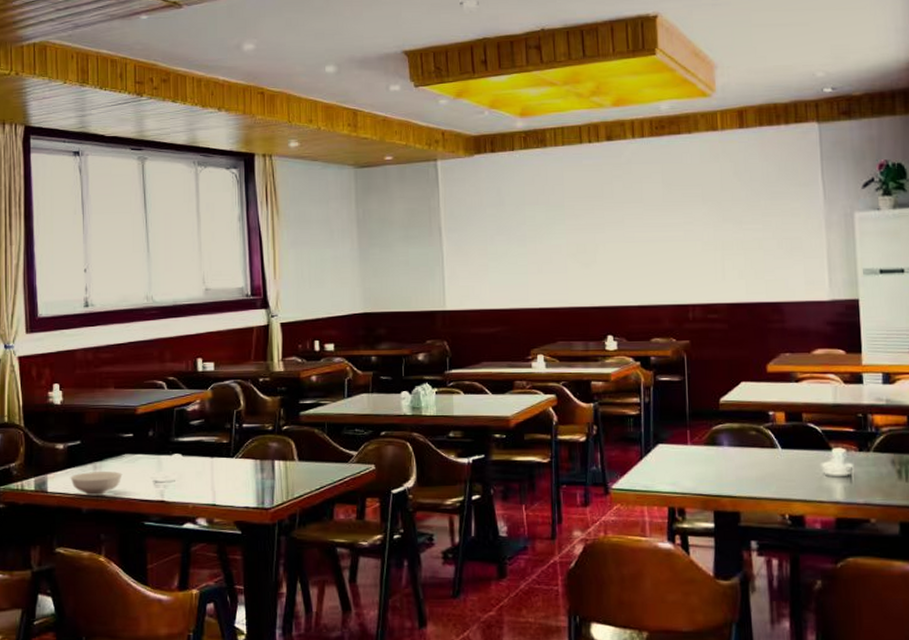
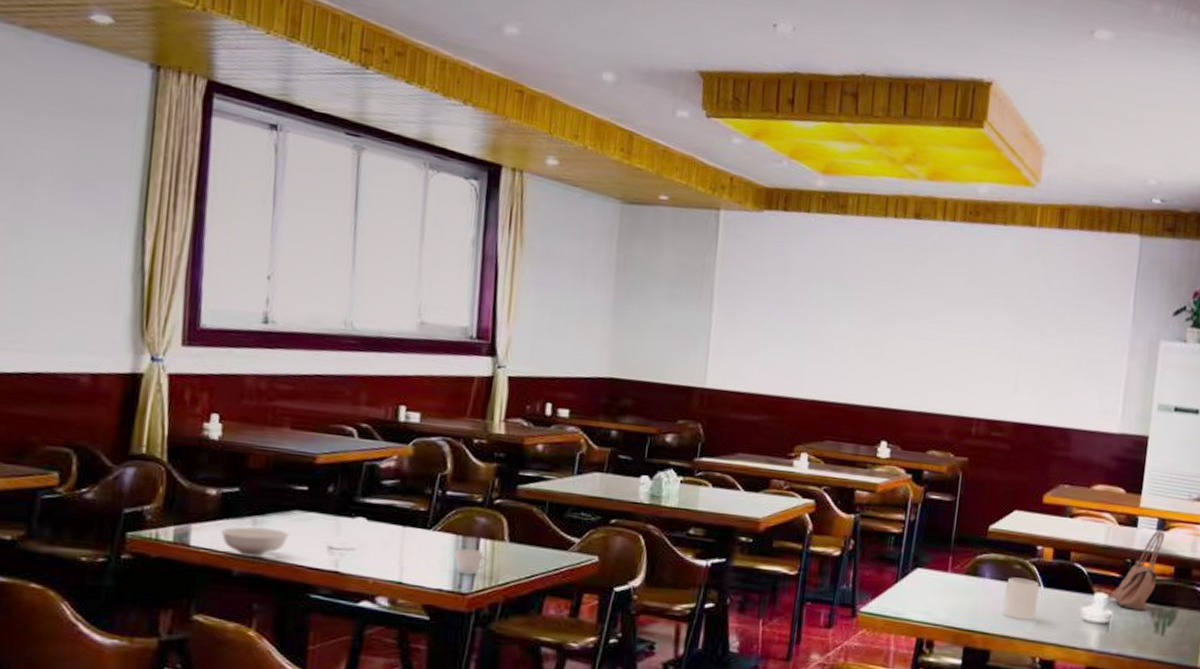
cup: none [255,471,284,492] -> present [454,548,489,575]
mug: none [744,442,779,480] -> present [1002,577,1039,620]
handbag: none [848,383,892,460] -> present [1111,530,1165,611]

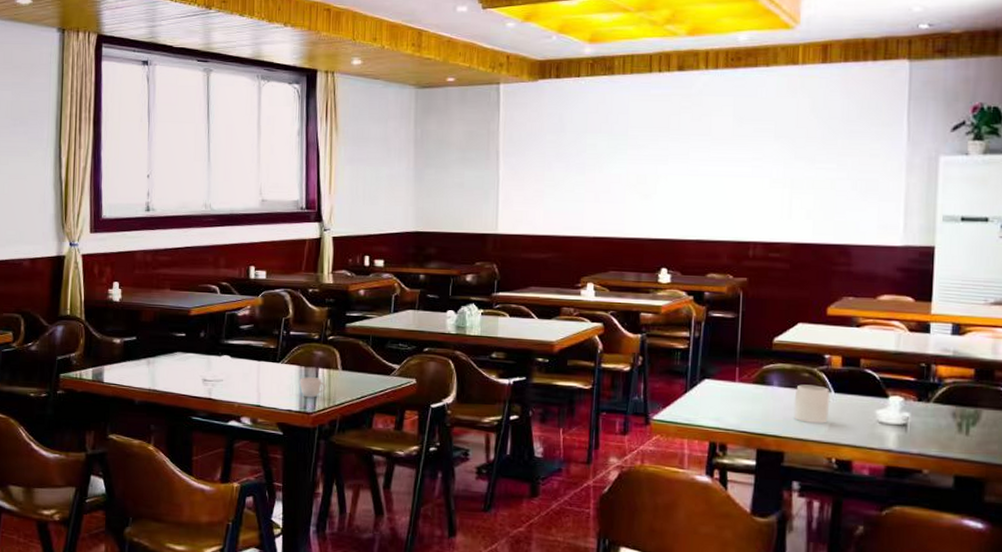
bowl: present [221,526,289,557] -> none [125,366,174,389]
handbag: present [1111,530,1165,611] -> none [907,334,962,412]

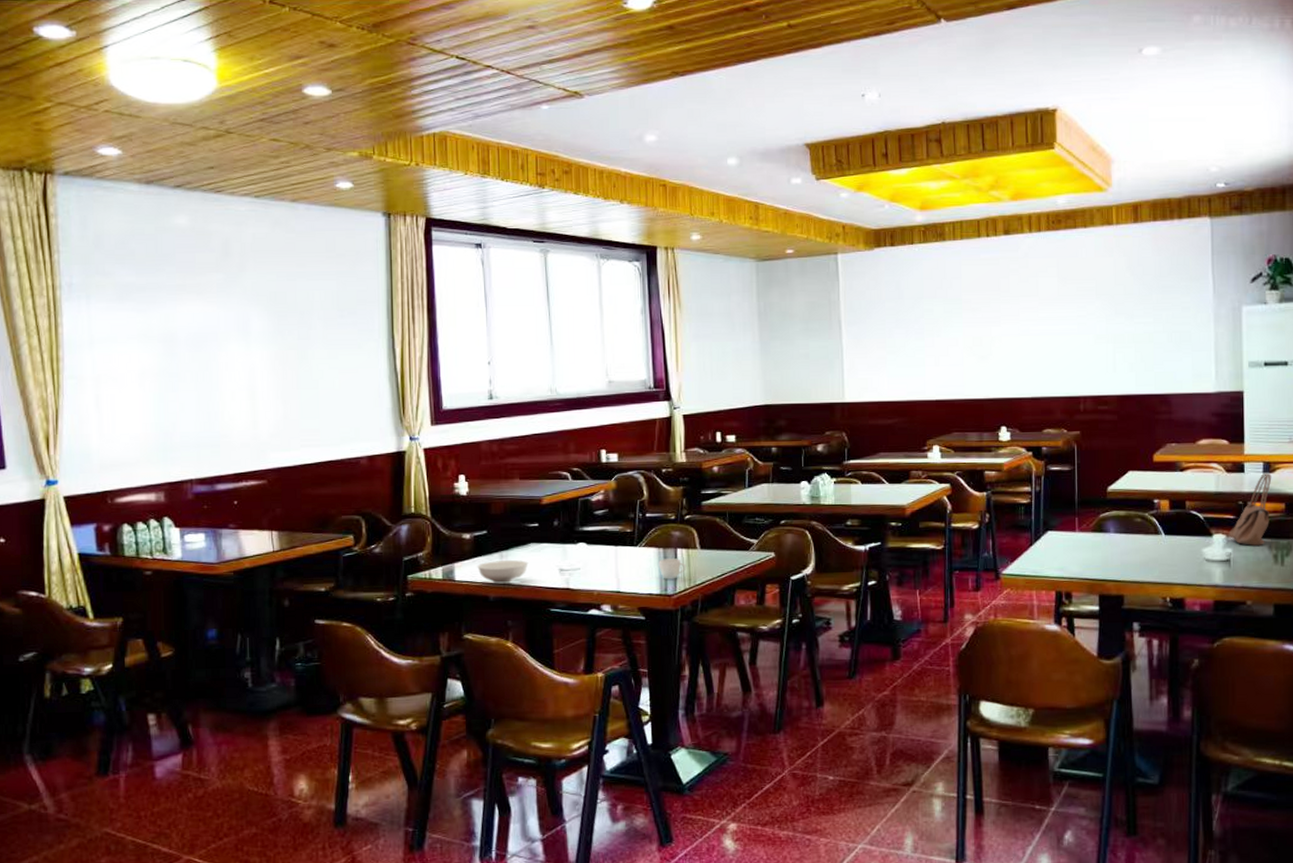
bowl: none [125,366,174,389] -> present [477,560,529,584]
mug: present [793,384,830,423] -> none [1129,529,1162,565]
handbag: none [907,334,962,412] -> present [1228,472,1272,546]

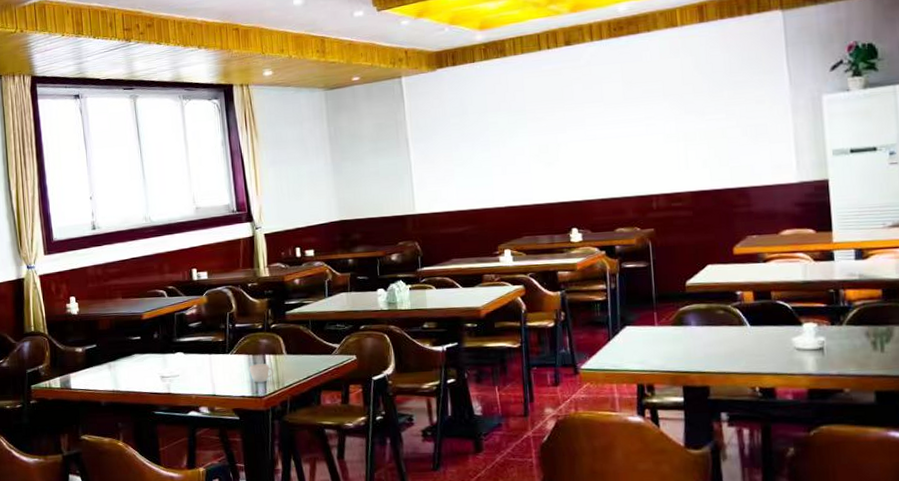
bowl: present [477,560,529,584] -> none [89,369,134,391]
handbag: present [1228,472,1272,546] -> none [820,259,866,333]

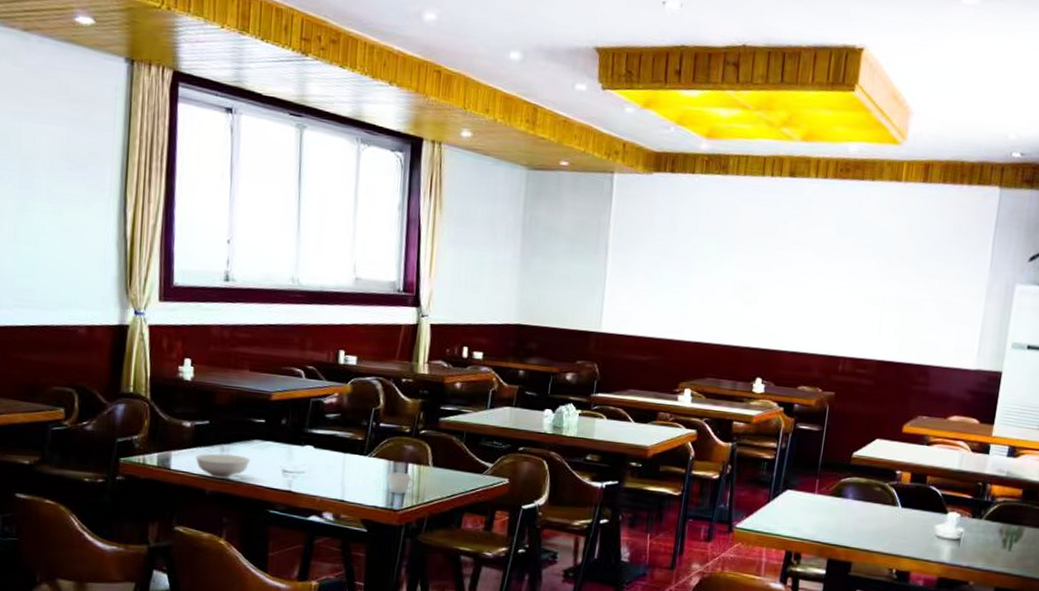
bowl: none [89,369,134,391] -> present [195,453,251,479]

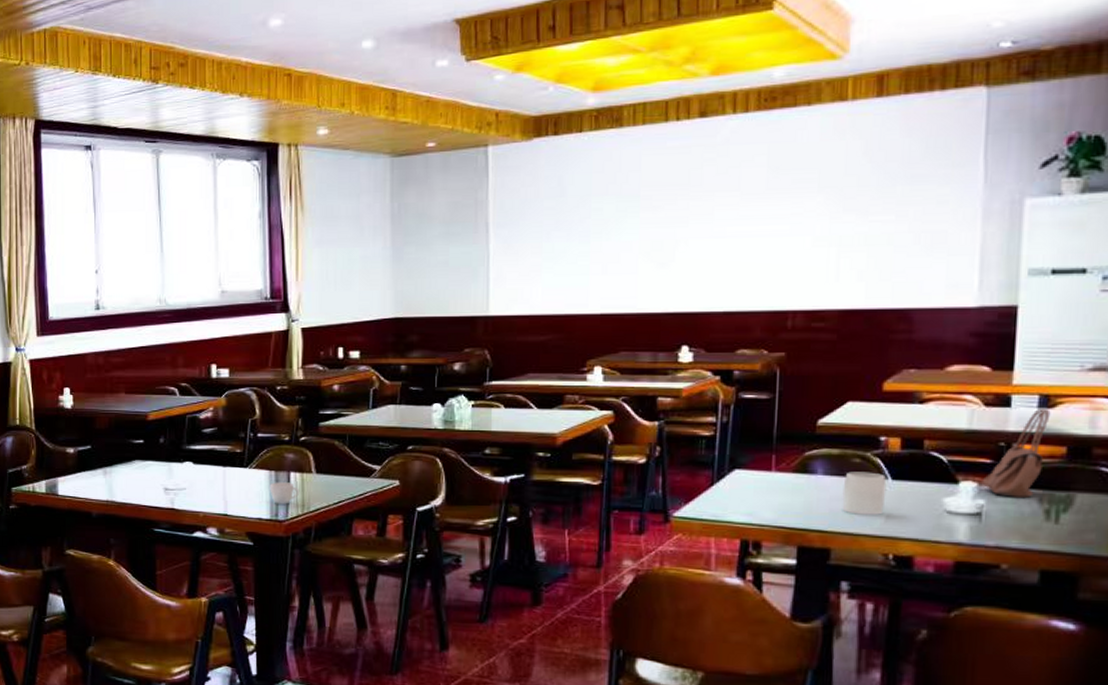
bowl: present [195,453,251,479] -> none [80,477,133,501]
mug: none [863,498,897,536] -> present [842,472,887,515]
handbag: none [963,456,1015,528] -> present [982,407,1051,497]

